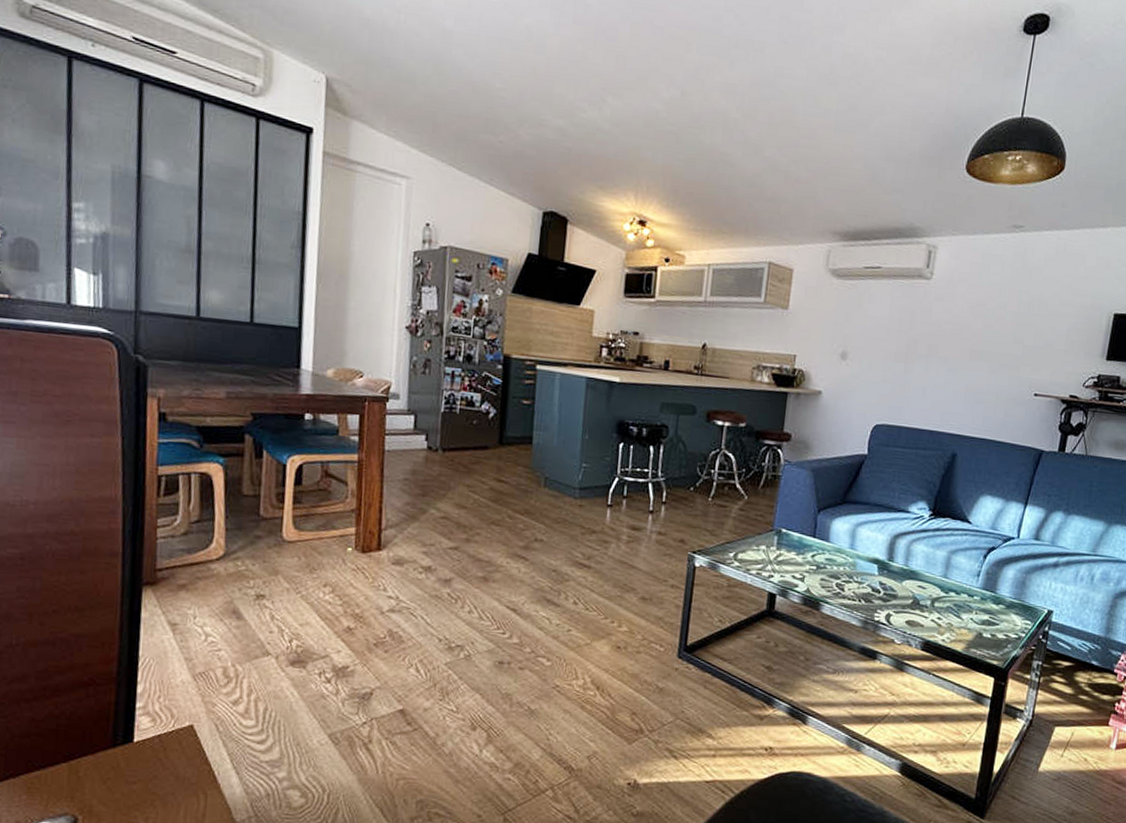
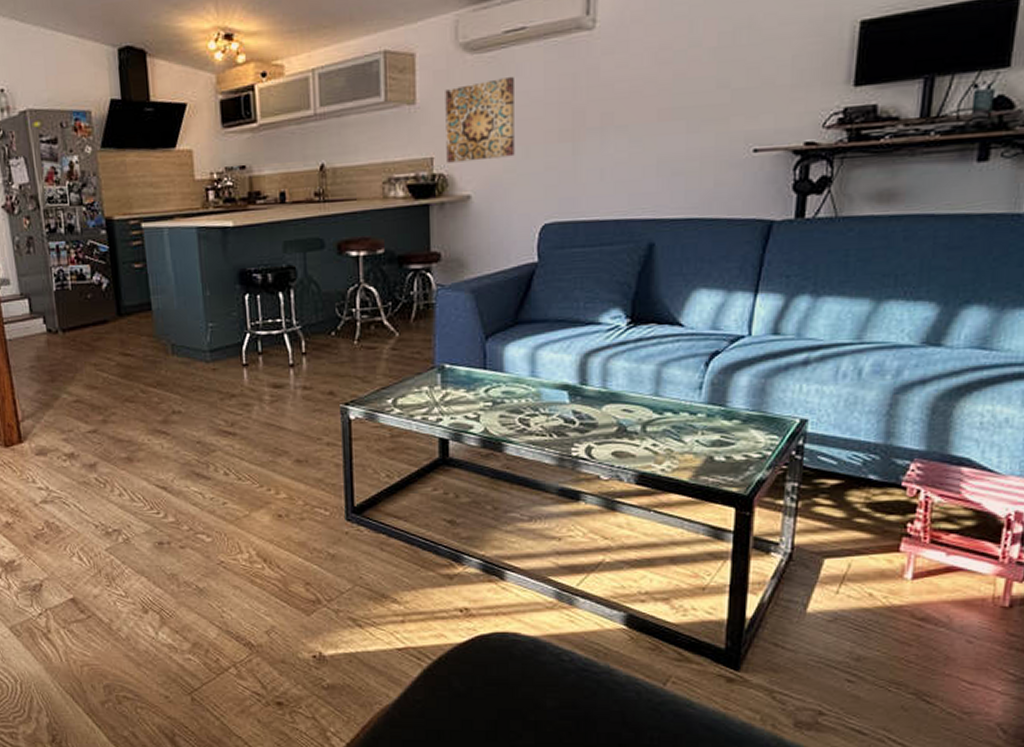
wall art: none [806,302,867,366] -> present [445,76,515,163]

